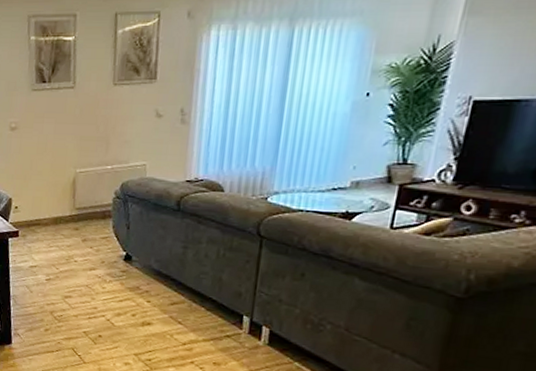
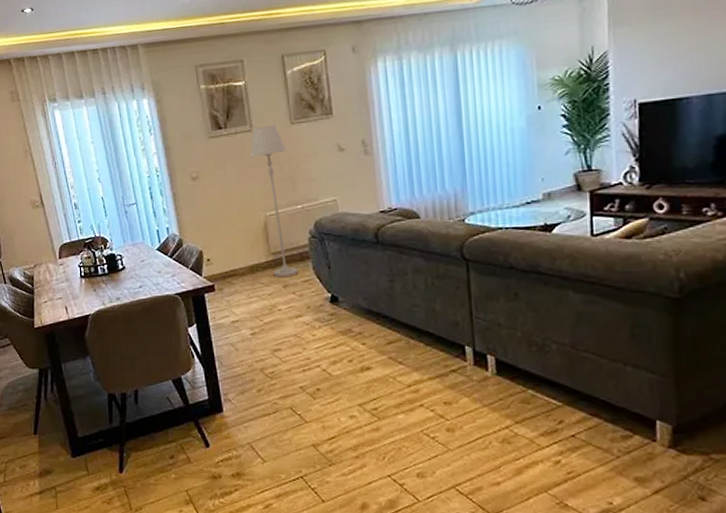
floor lamp: none [69,83,106,233] -> present [249,124,299,278]

